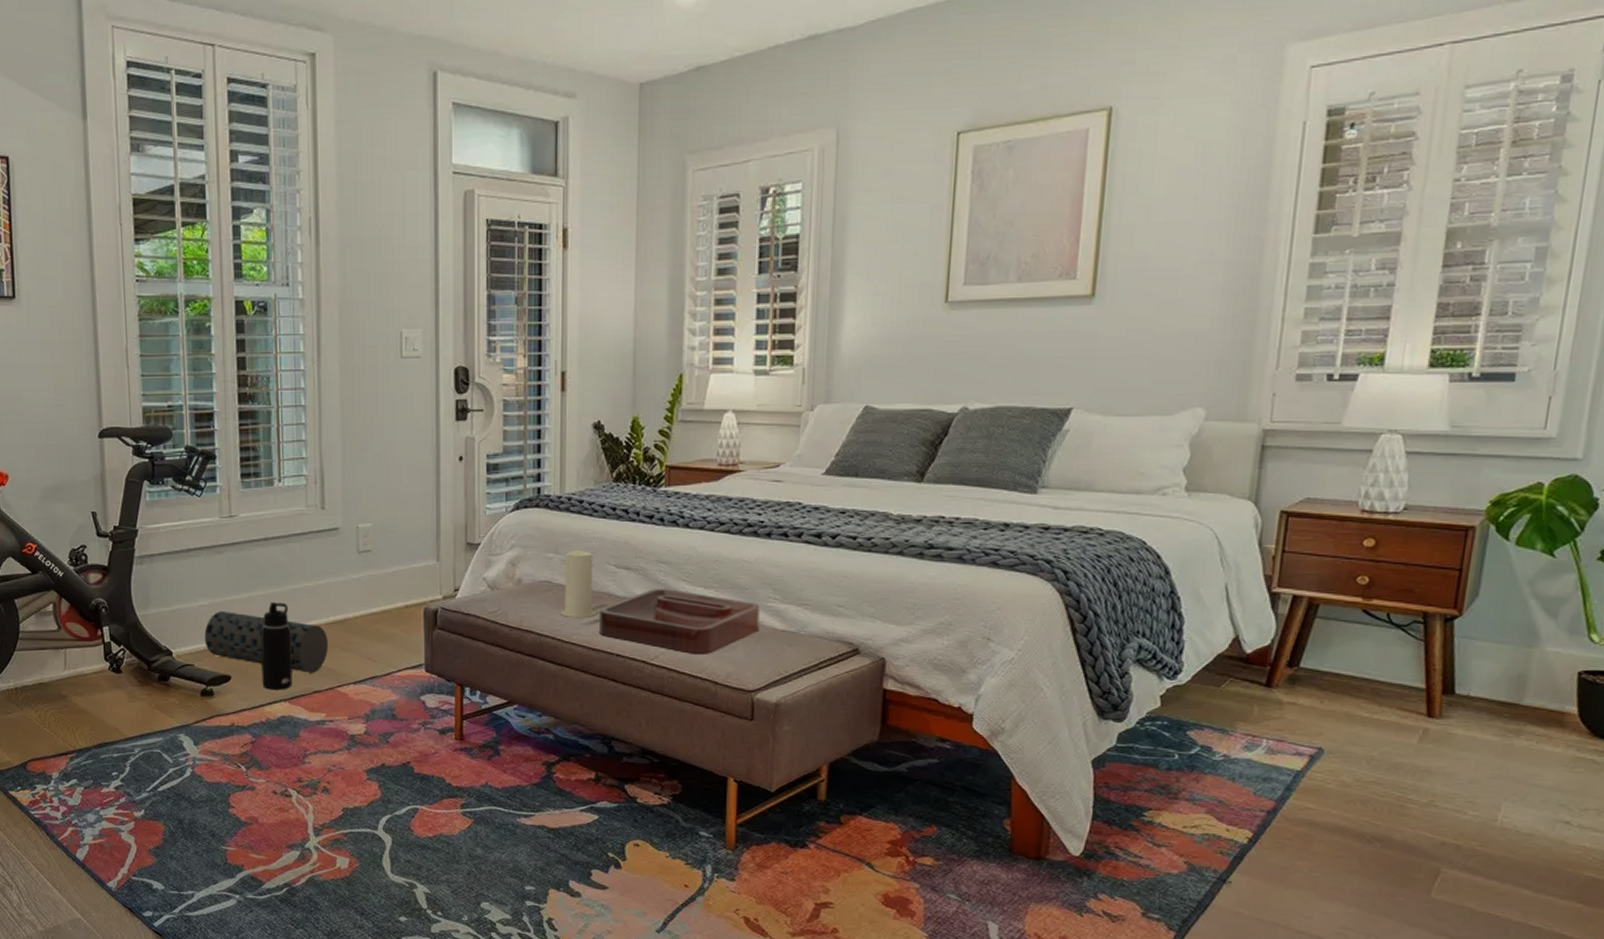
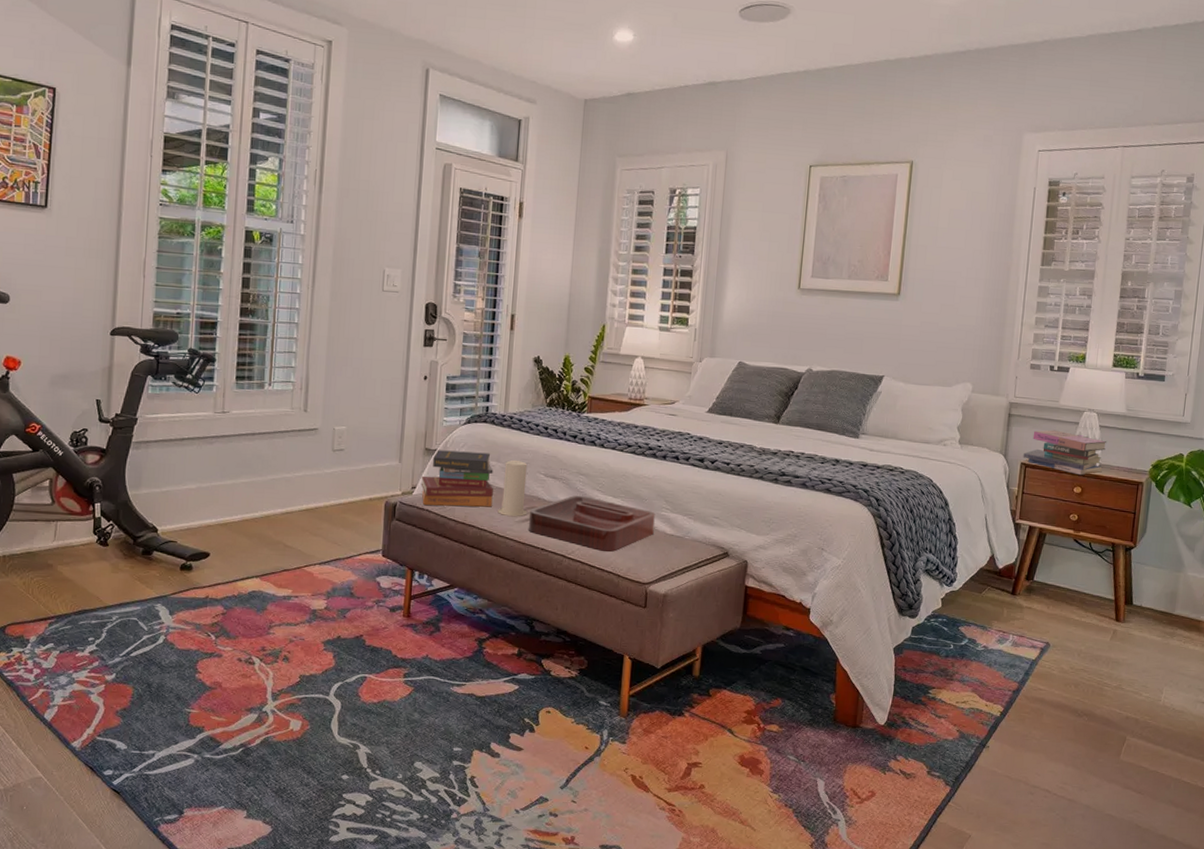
foam roller: present [204,612,328,673] -> none [189,495,300,553]
water bottle: present [260,602,293,690] -> none [237,489,268,568]
books: none [464,544,553,611] -> present [421,450,494,507]
books: none [1283,462,1416,523] -> present [1023,430,1106,476]

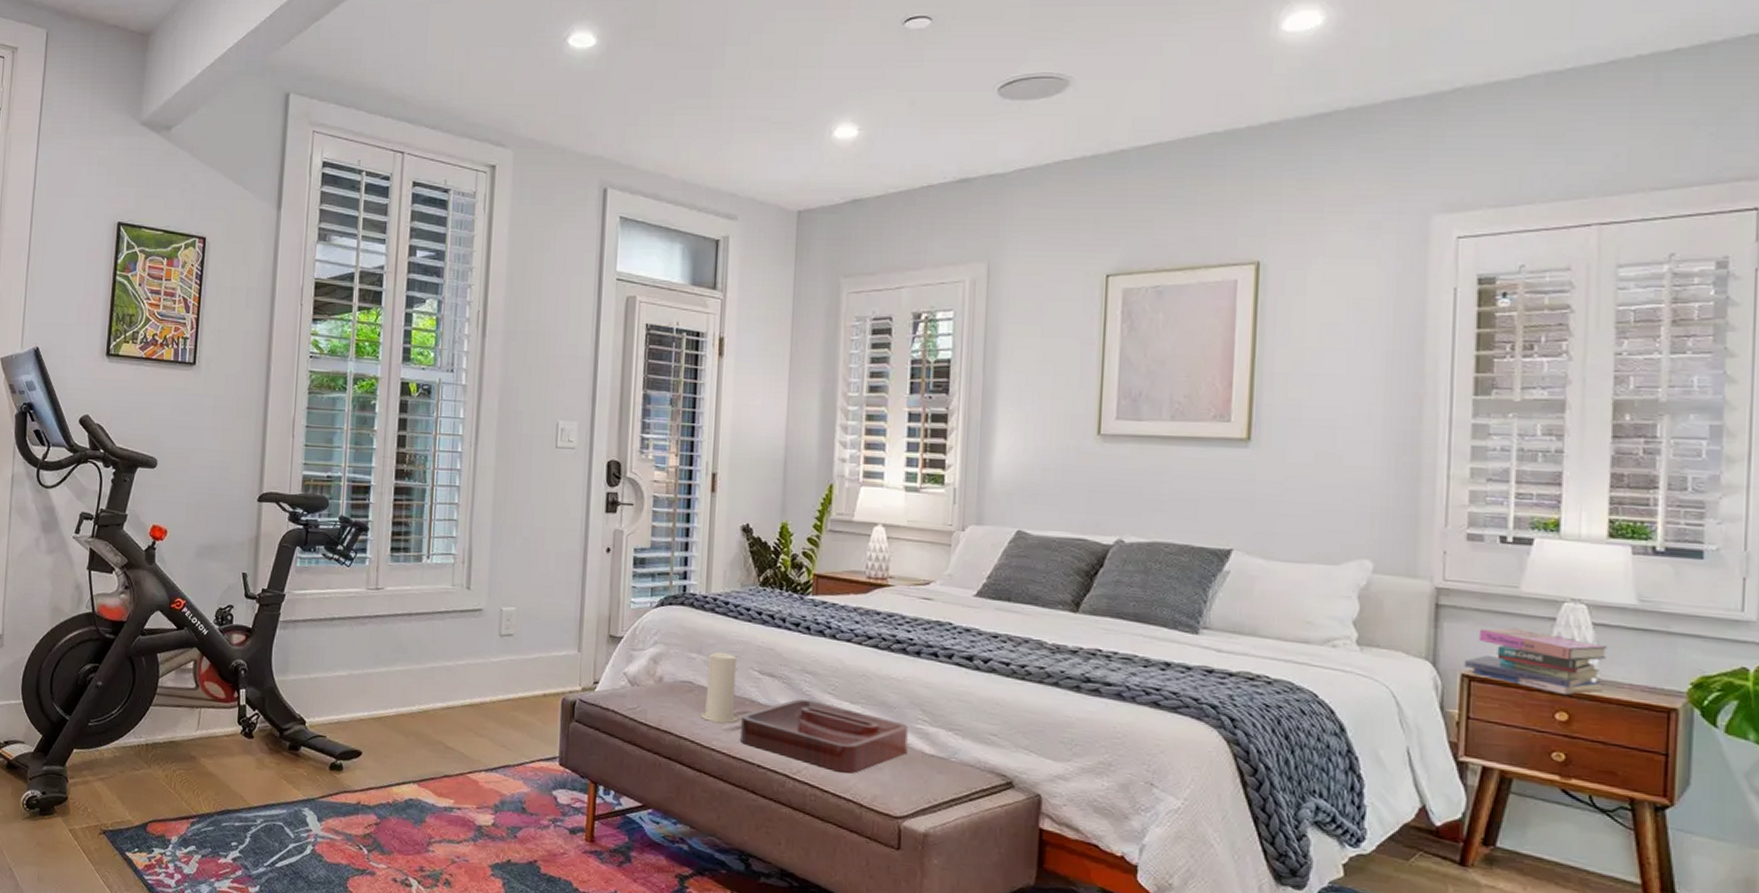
books: present [421,450,494,507] -> none [604,637,694,710]

